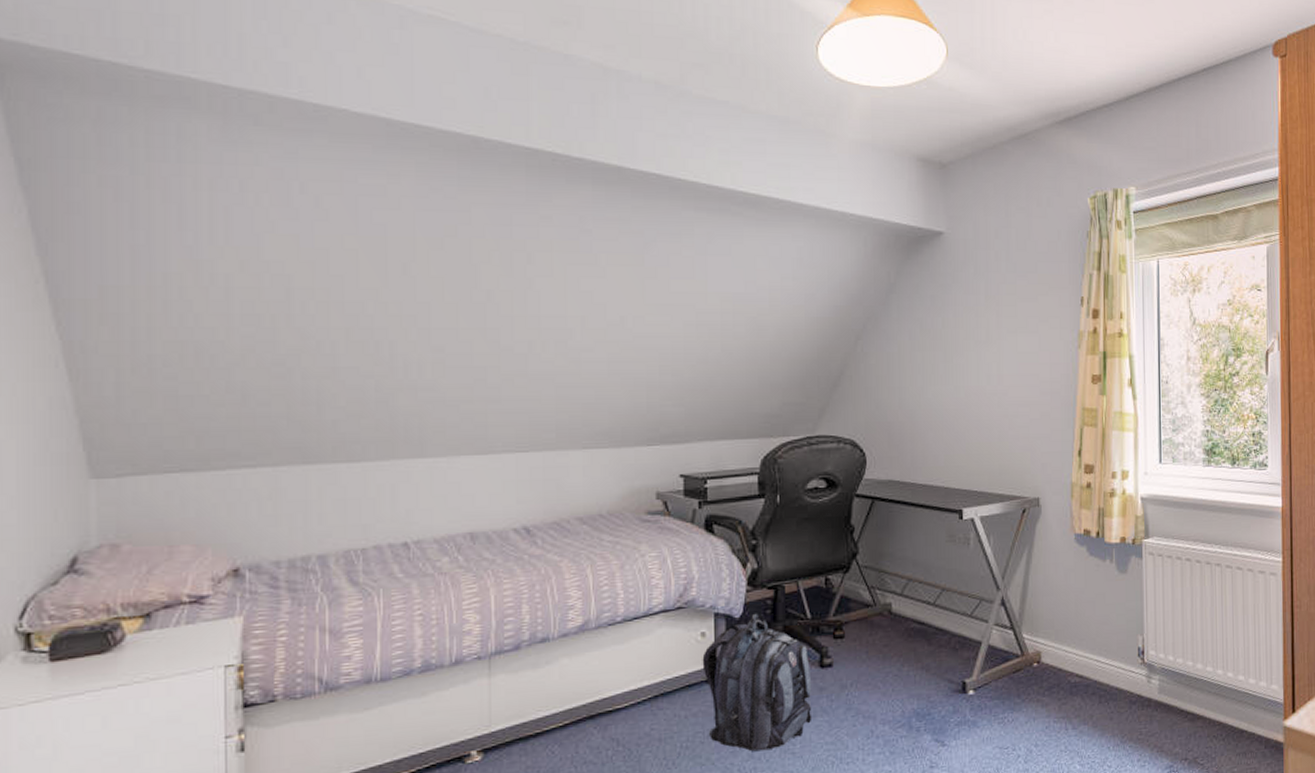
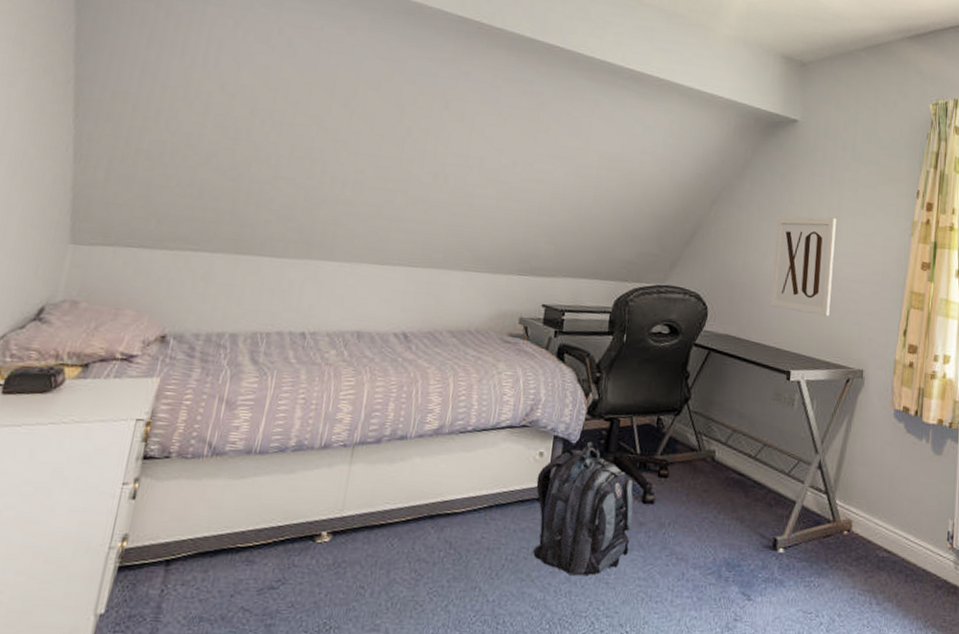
wall art: none [932,338,998,446] -> present [770,216,836,316]

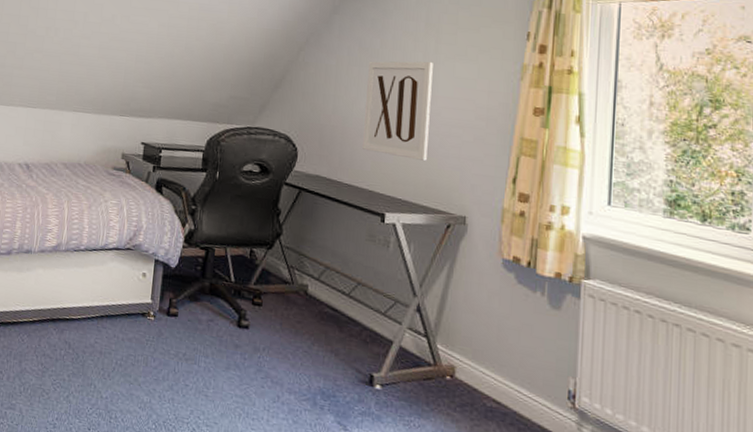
backpack: present [532,441,633,576] -> none [138,267,229,387]

